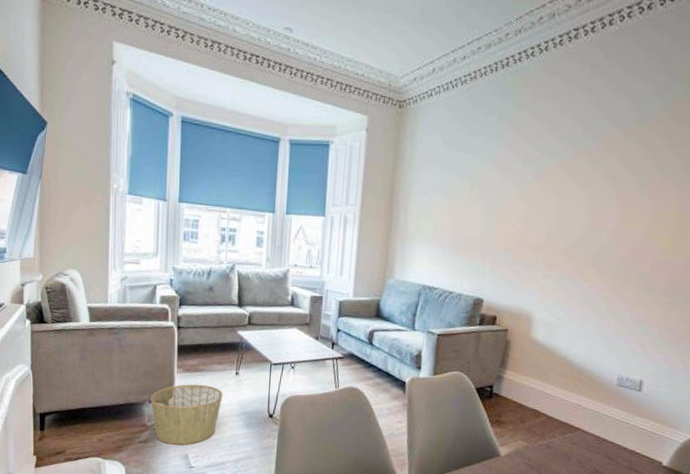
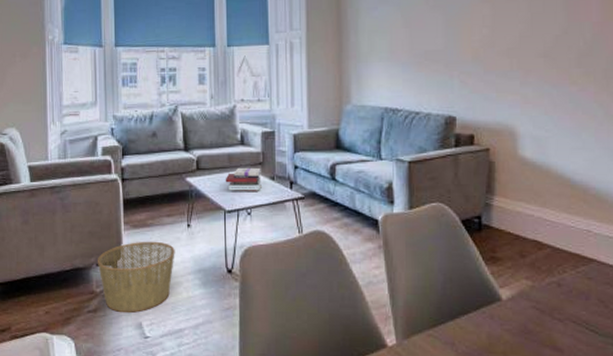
books: none [273,326,307,350] -> present [225,167,262,192]

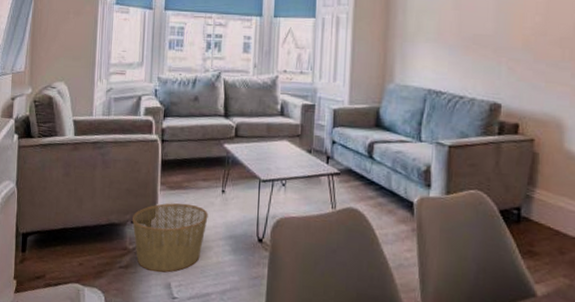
books: present [225,167,262,192] -> none [262,138,299,164]

